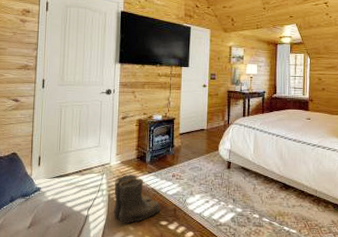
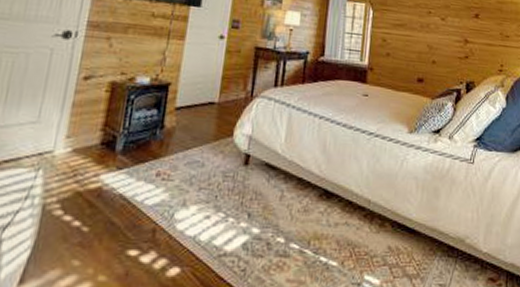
boots: present [113,174,161,224] -> none [45,170,131,254]

